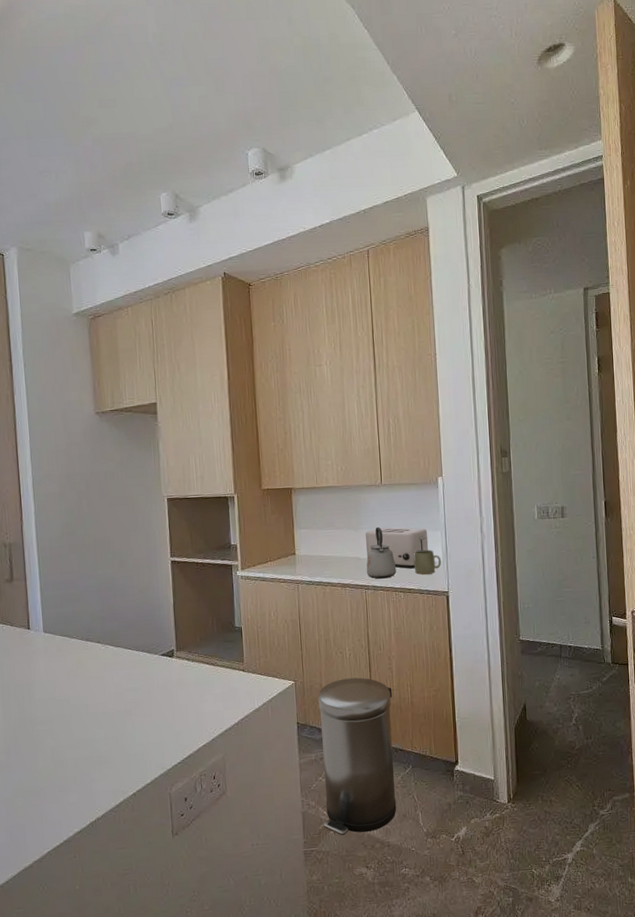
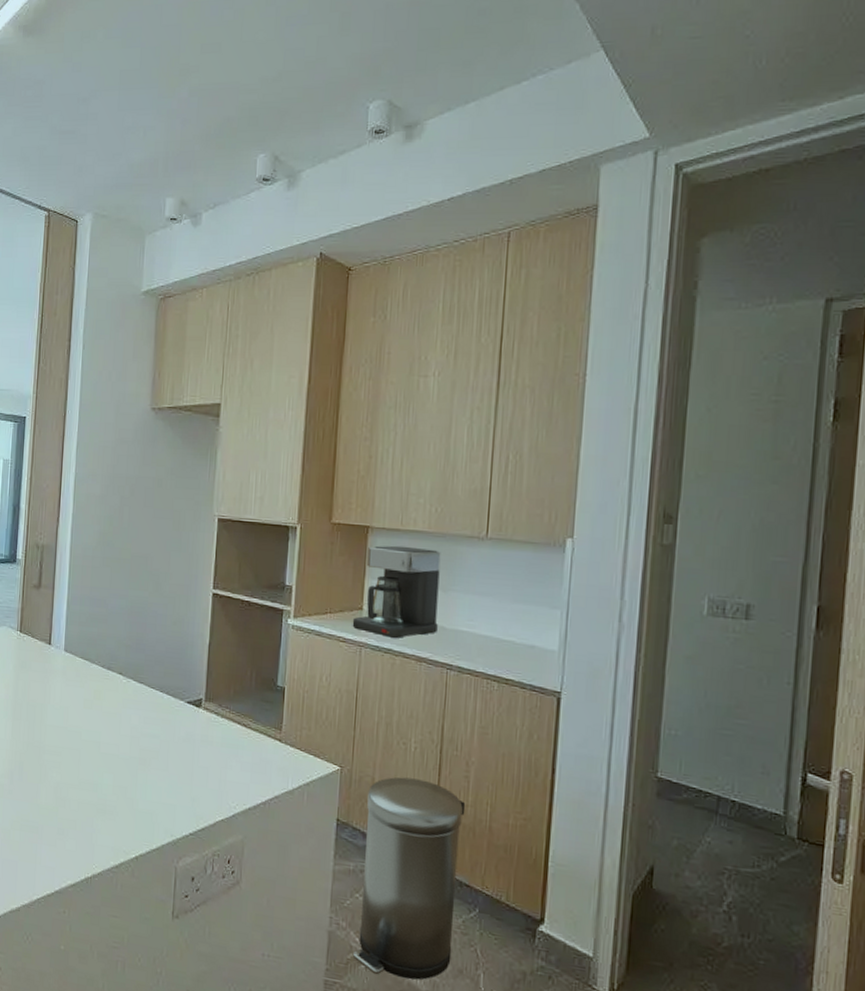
coffee maker: none [288,499,355,573] -> present [352,545,441,638]
toaster: present [365,527,429,569] -> none [454,593,543,654]
kettle: present [366,526,397,579] -> none [451,591,493,660]
mug: present [413,549,442,575] -> none [517,630,557,665]

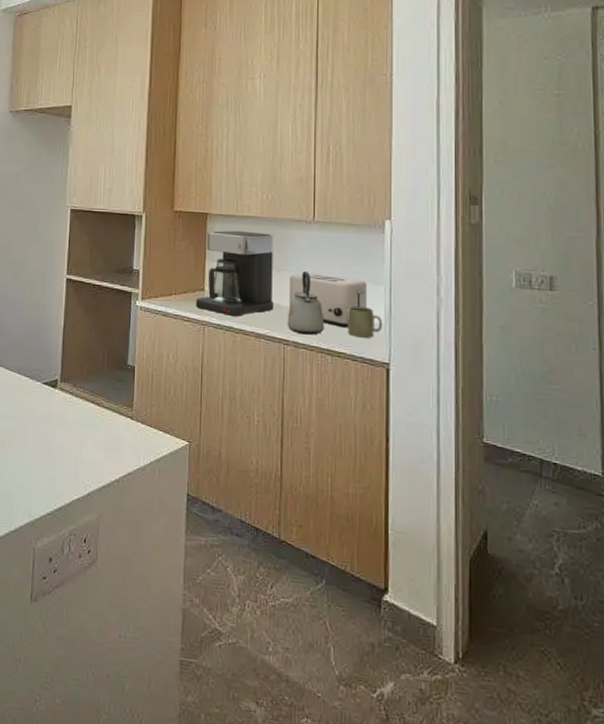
pedal bin: present [352,777,466,980] -> none [206,450,308,656]
kettle: none [451,591,493,660] -> present [287,270,325,335]
toaster: none [454,593,543,654] -> present [288,272,368,328]
mug: none [517,630,557,665] -> present [347,305,383,338]

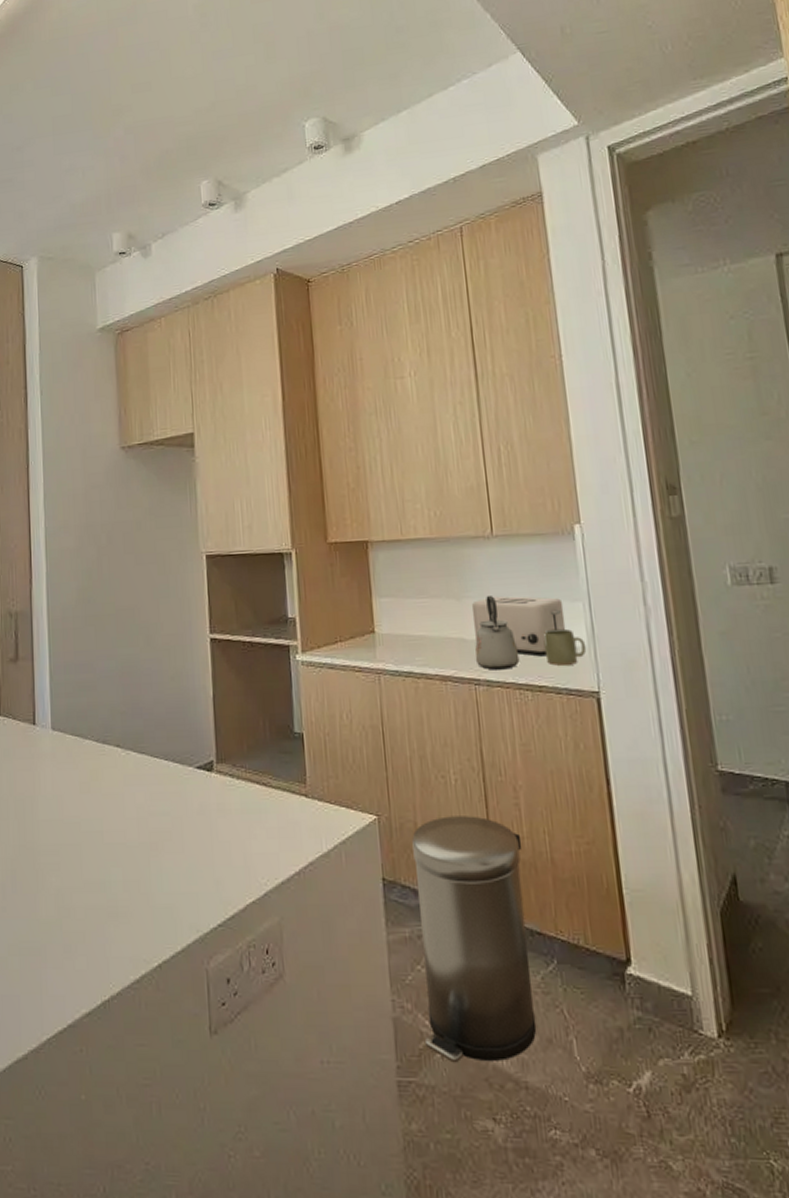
coffee maker: present [195,230,274,316] -> none [365,556,458,659]
pedal bin: none [206,450,308,656] -> present [412,816,537,1063]

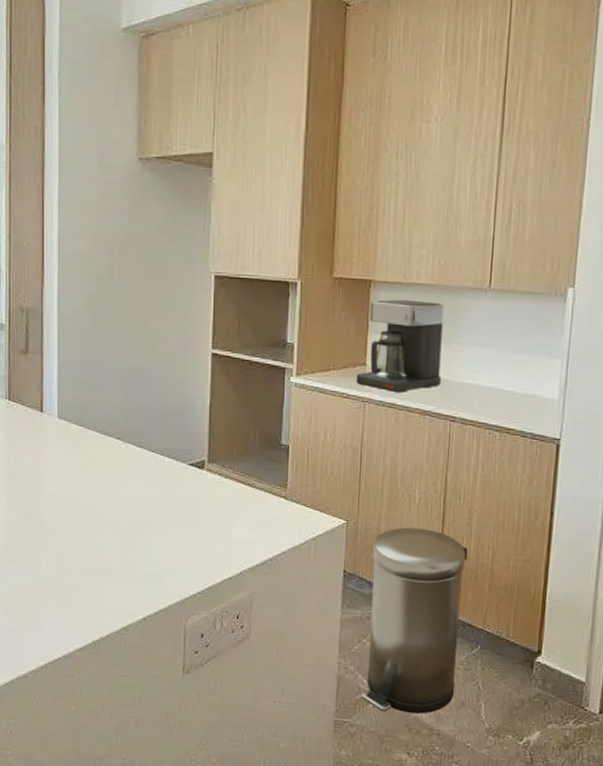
coffee maker: none [365,556,458,659] -> present [356,299,444,392]
toaster: present [471,595,566,657] -> none [457,345,544,404]
kettle: present [475,595,520,670] -> none [454,343,495,411]
mug: present [543,628,587,666] -> none [518,380,557,414]

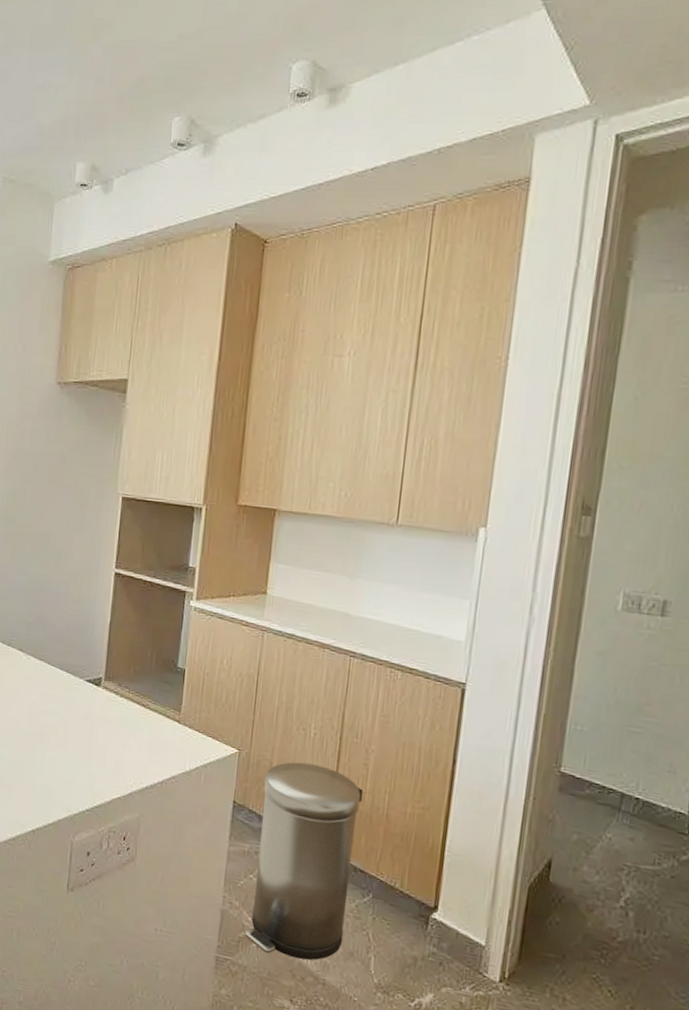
coffee maker: present [356,299,444,392] -> none [255,529,349,624]

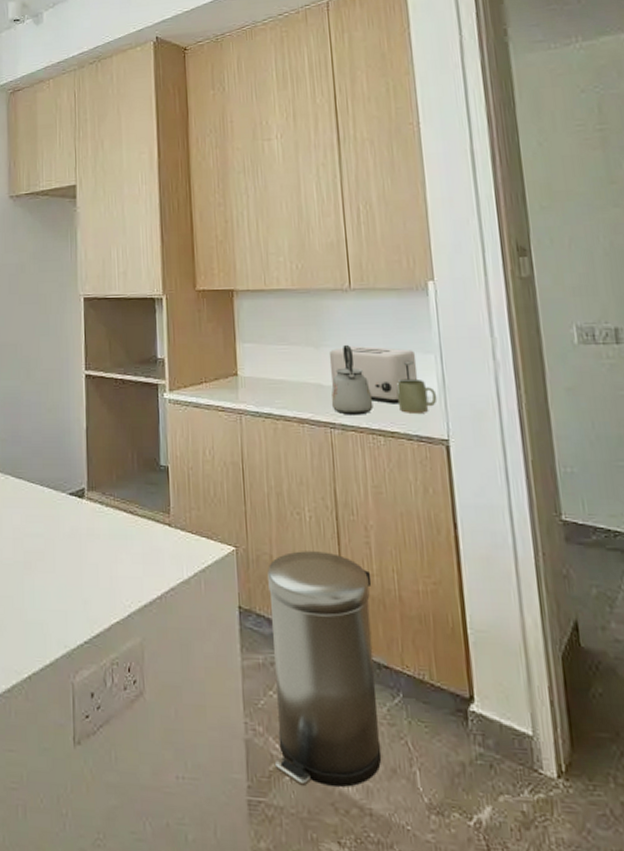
kettle: none [355,578,398,649] -> present [331,344,374,415]
toaster: none [359,580,451,643] -> present [329,345,418,404]
mug: none [422,619,464,656] -> present [396,378,437,413]

